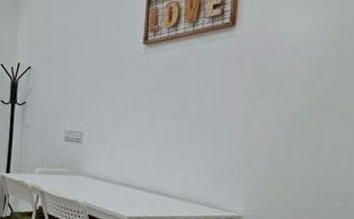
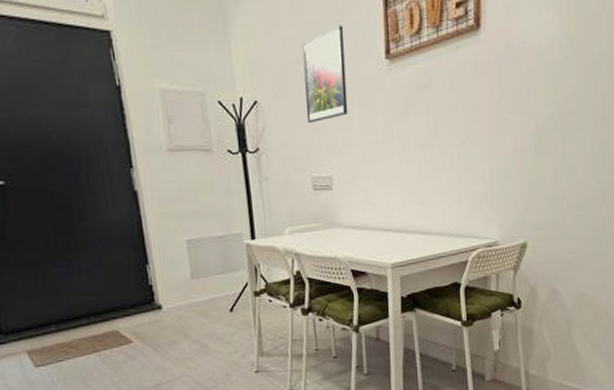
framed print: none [68,16,110,88] -> present [302,25,348,124]

